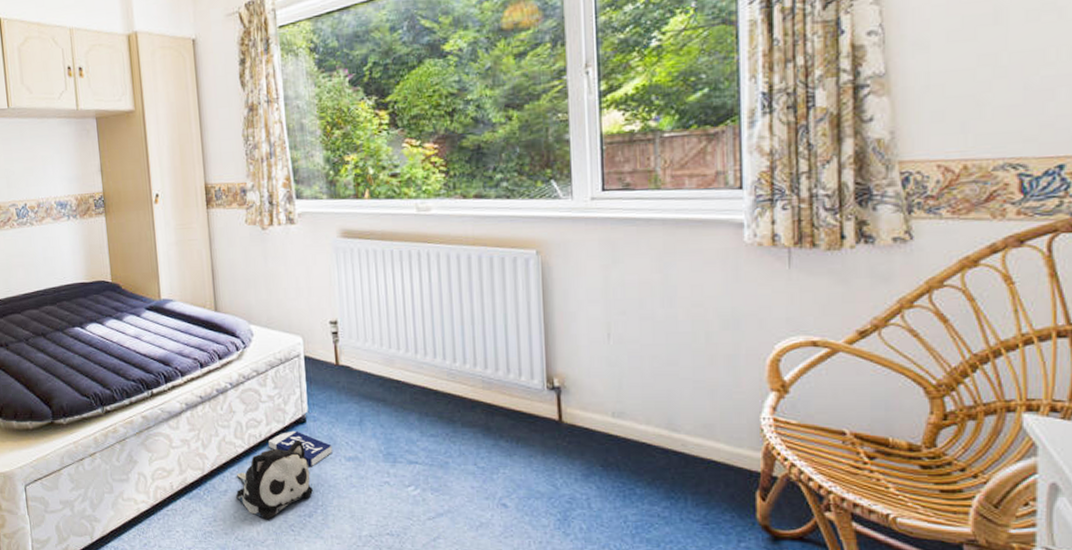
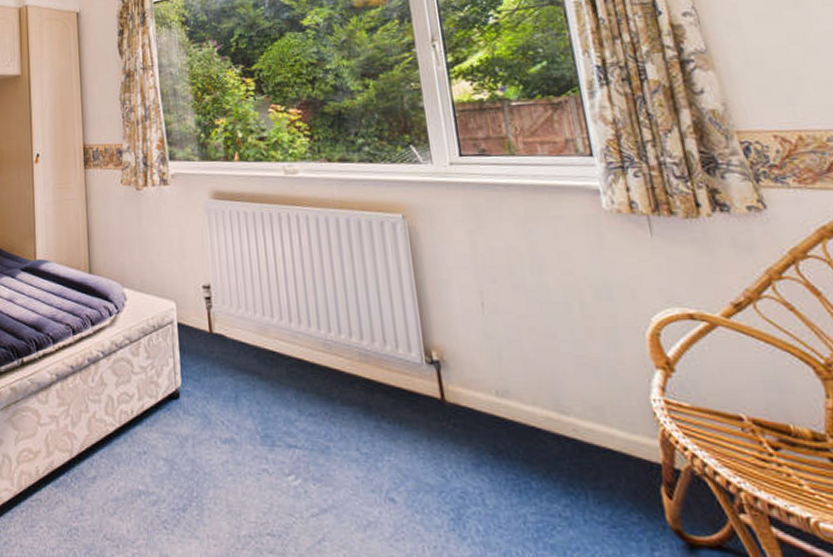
plush toy: present [236,439,313,519] -> none [105,417,187,513]
book: present [269,430,333,467] -> none [141,407,207,451]

